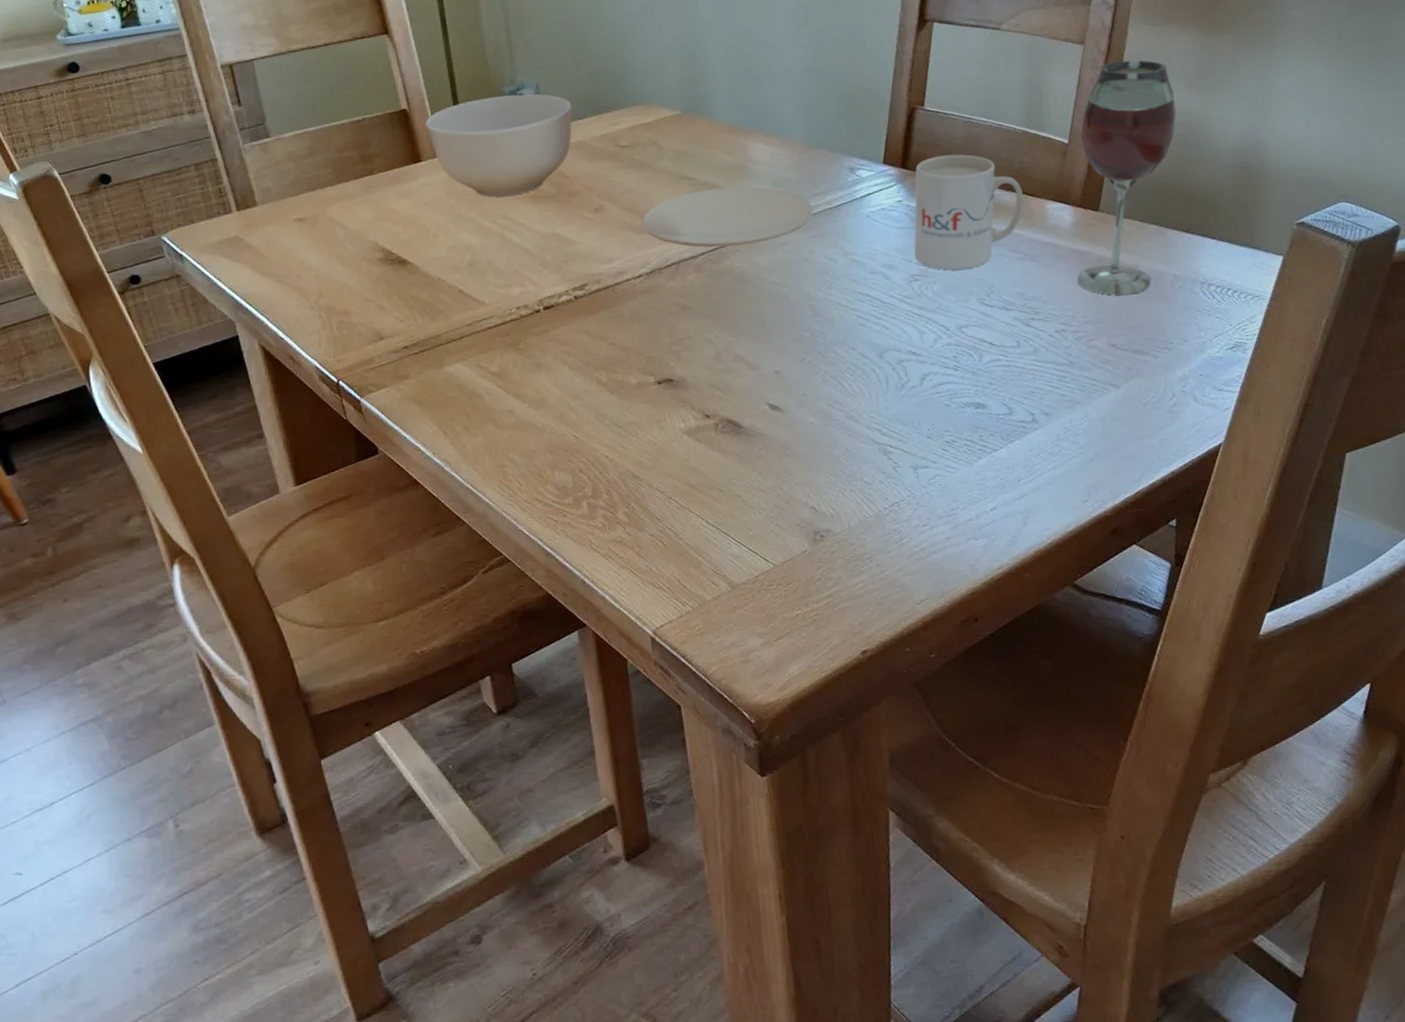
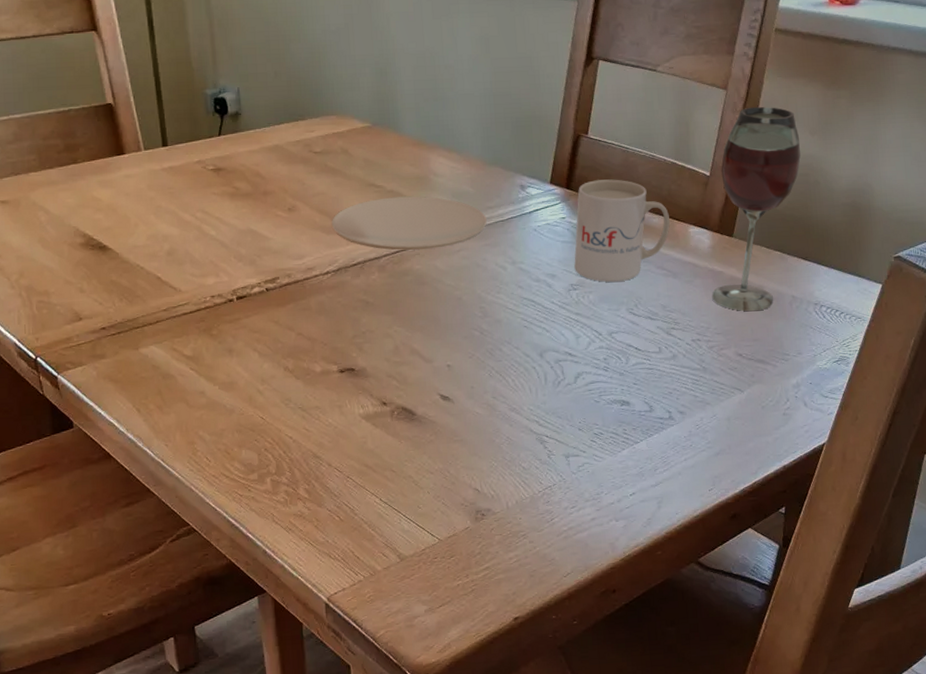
bowl: present [425,93,573,197] -> none [130,97,271,193]

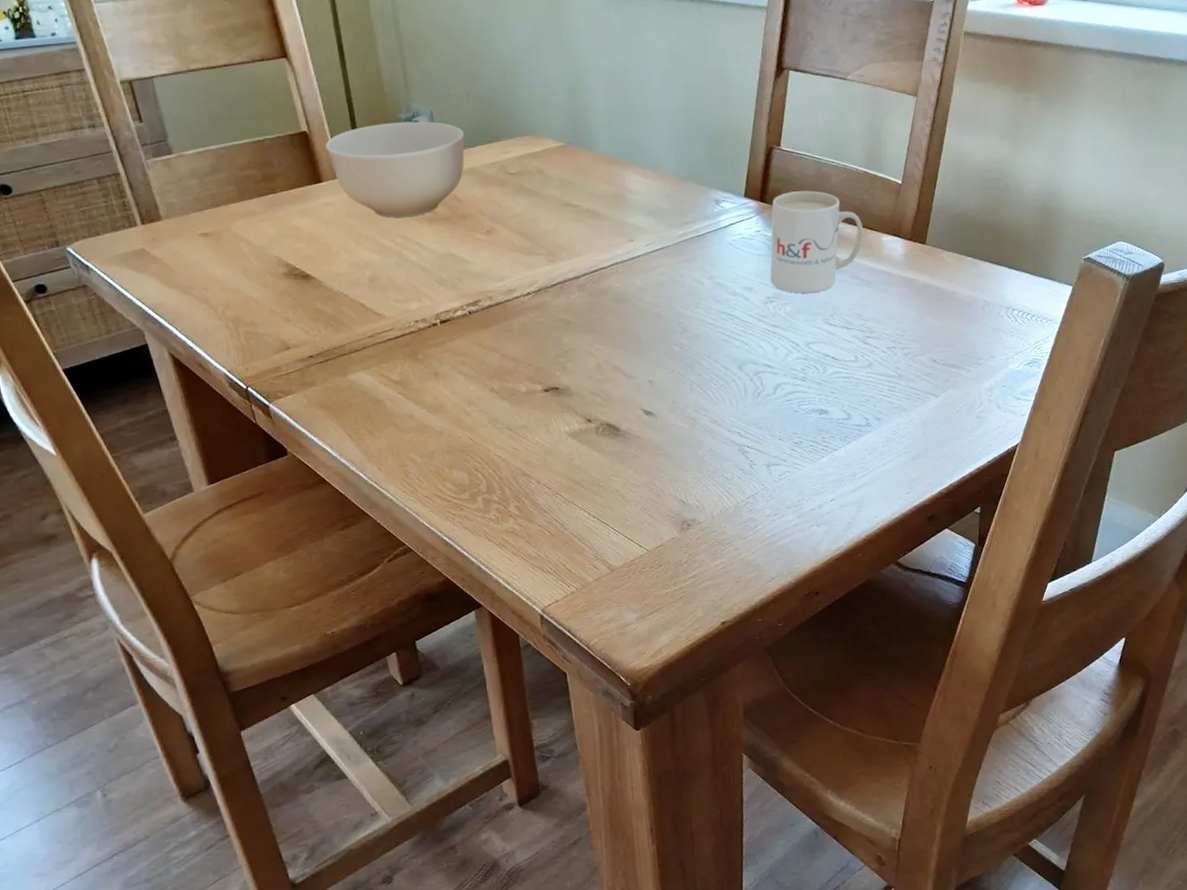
bowl: none [130,97,271,193] -> present [325,121,465,218]
plate: present [331,196,487,251] -> none [529,214,683,269]
wineglass: present [712,106,802,312] -> none [906,112,992,318]

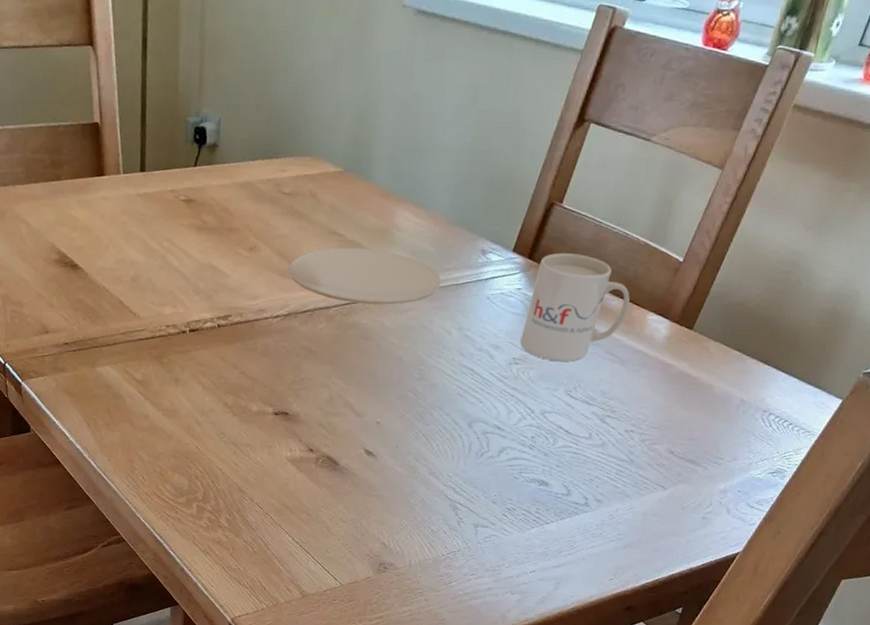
bowl: present [325,121,465,218] -> none [113,124,247,223]
plate: none [529,214,683,269] -> present [288,247,442,305]

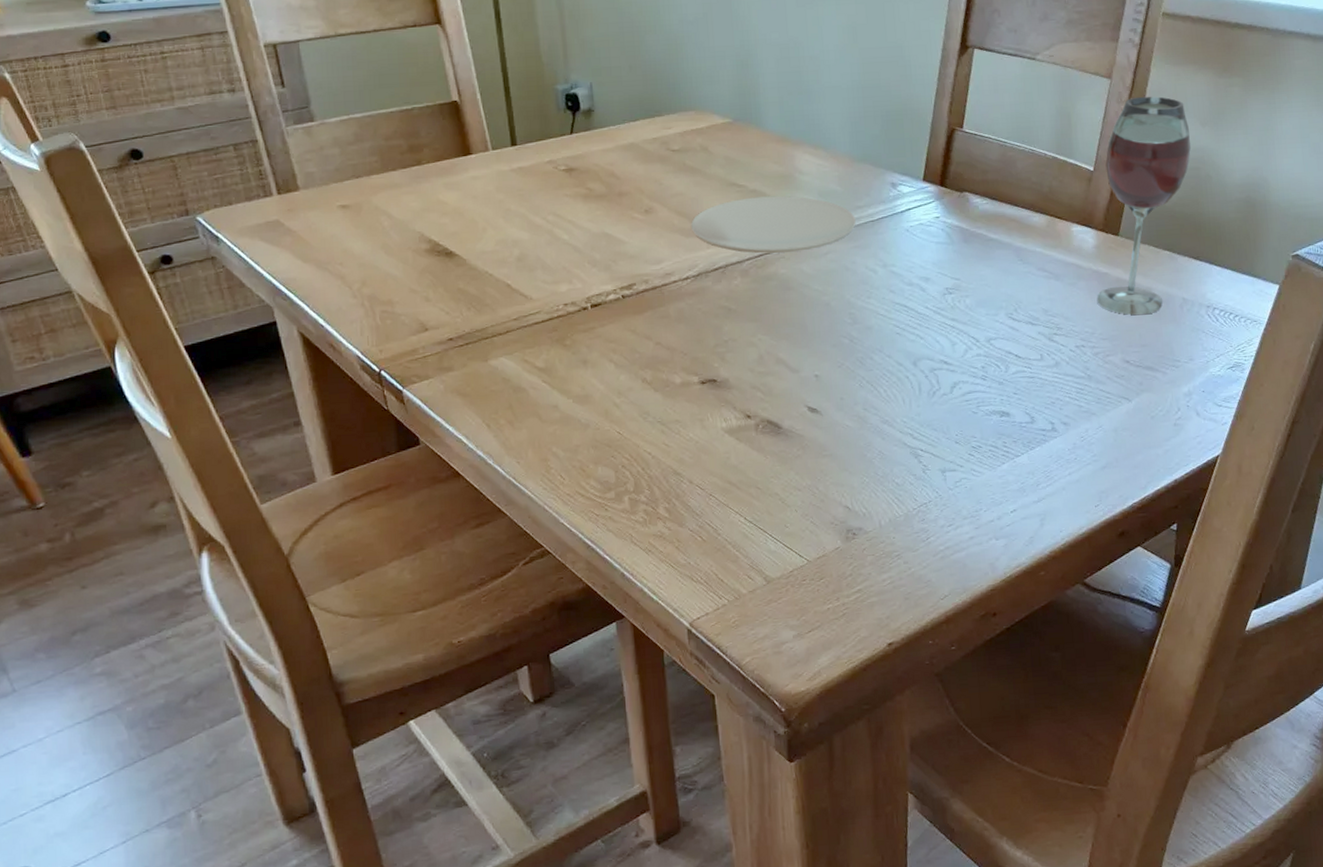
mug: present [520,253,630,362] -> none [949,175,1051,286]
wineglass: none [656,191,792,410] -> present [1097,96,1192,315]

